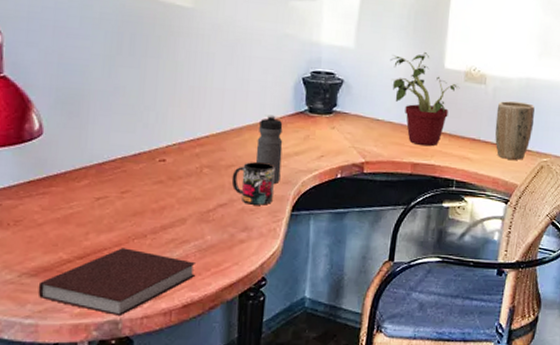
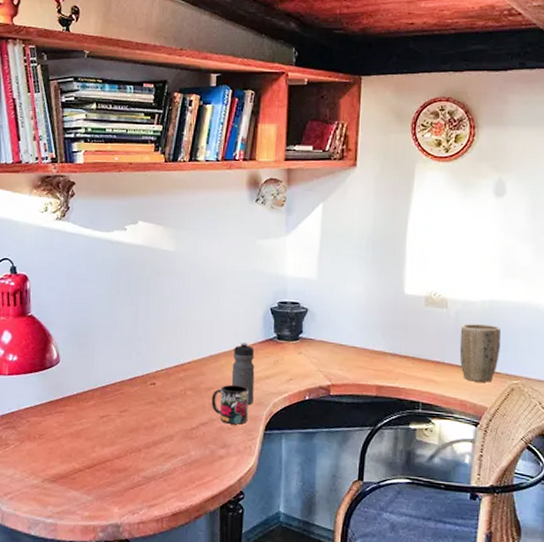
notebook: present [38,248,197,317] -> none [56,460,183,521]
potted plant: present [390,52,460,147] -> none [351,280,421,370]

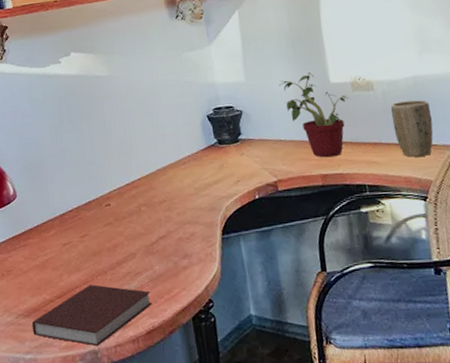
notebook: none [56,460,183,521] -> present [31,284,152,347]
mug: present [211,384,249,425] -> none [165,193,204,234]
water bottle: present [231,342,255,405] -> none [179,152,207,212]
potted plant: none [351,280,421,370] -> present [279,73,350,158]

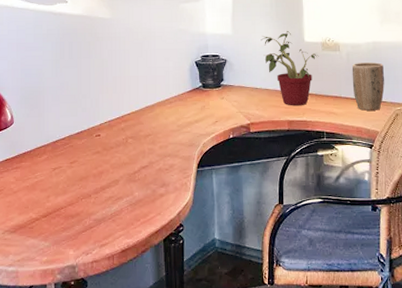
notebook: present [31,284,152,347] -> none [16,206,129,262]

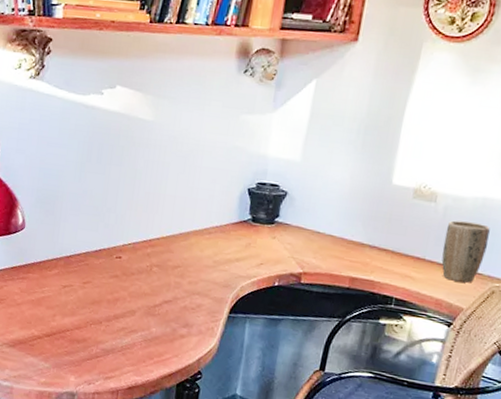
potted plant: present [261,31,319,106] -> none [335,167,408,262]

